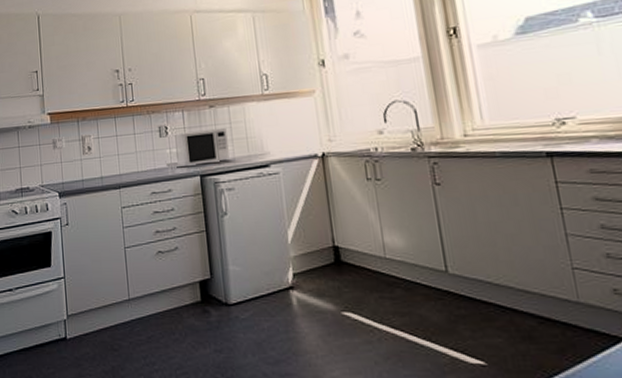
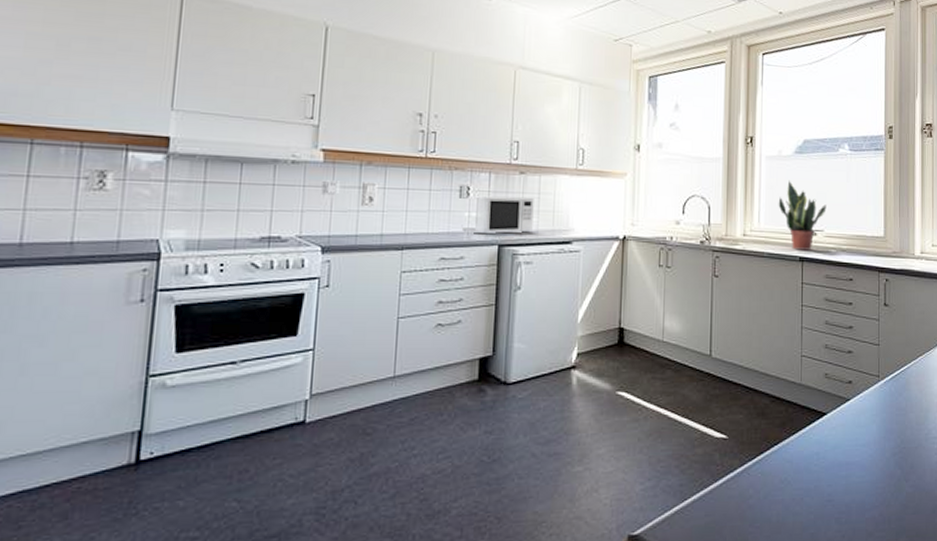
potted plant: none [503,66,575,145] -> present [778,179,827,251]

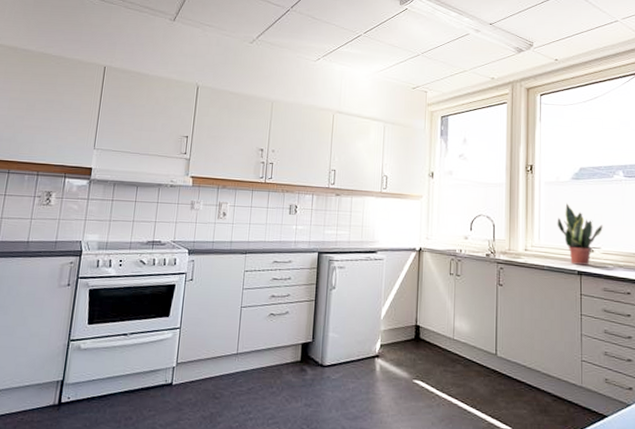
microwave: present [461,196,534,235] -> none [290,213,347,244]

